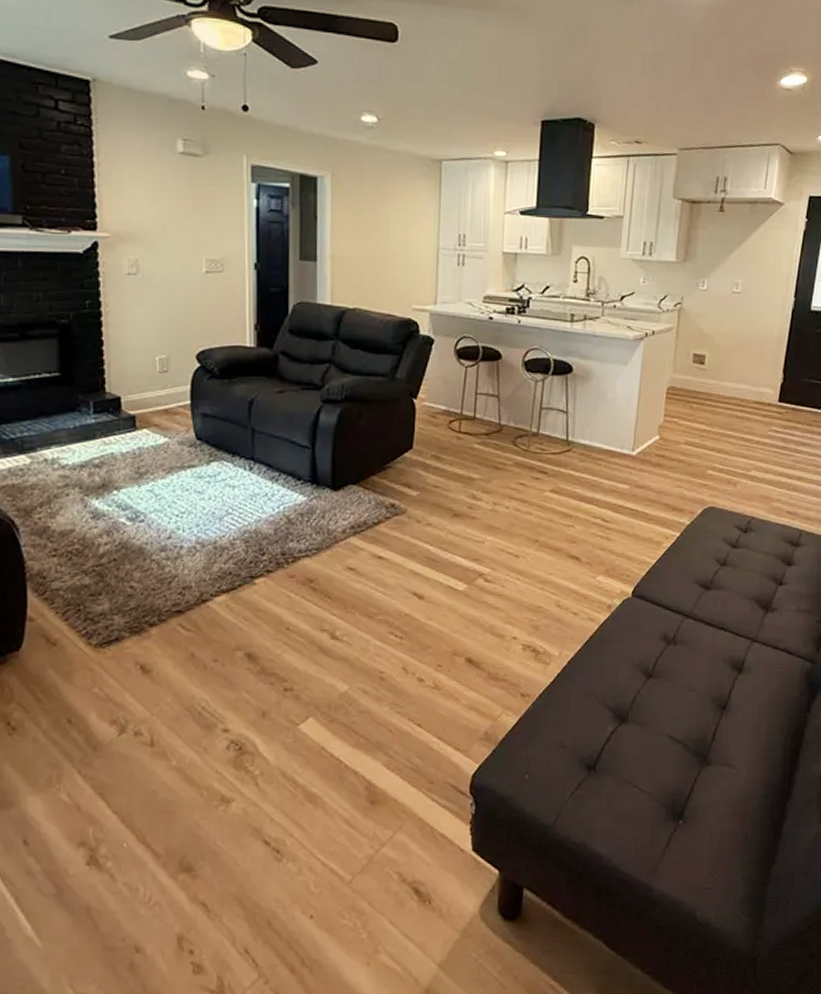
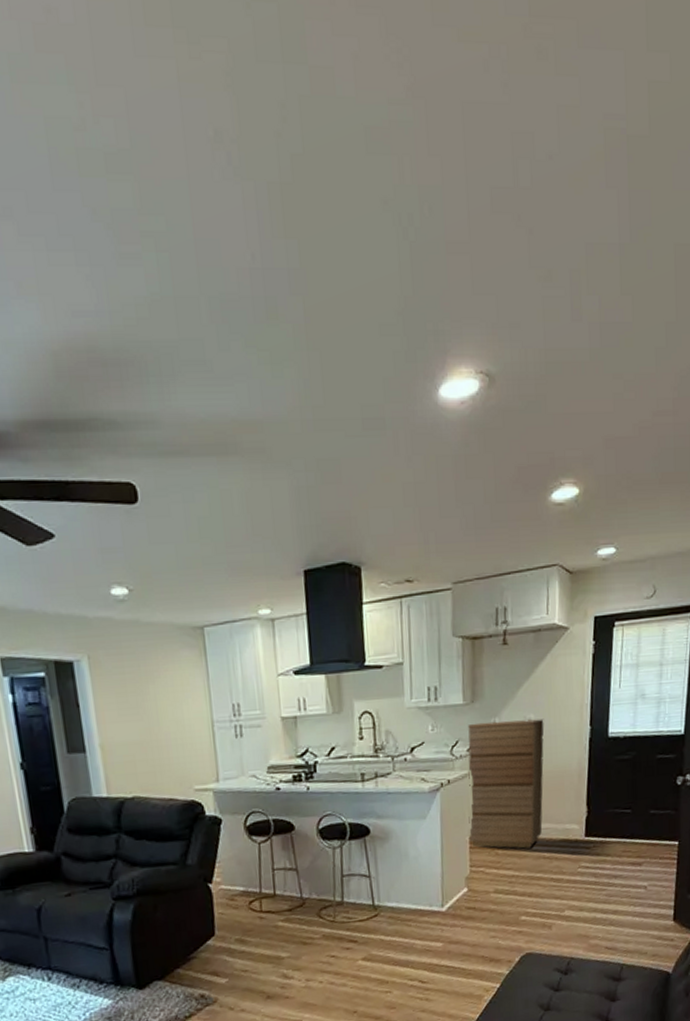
dresser: none [666,281,751,406] -> present [468,718,545,849]

